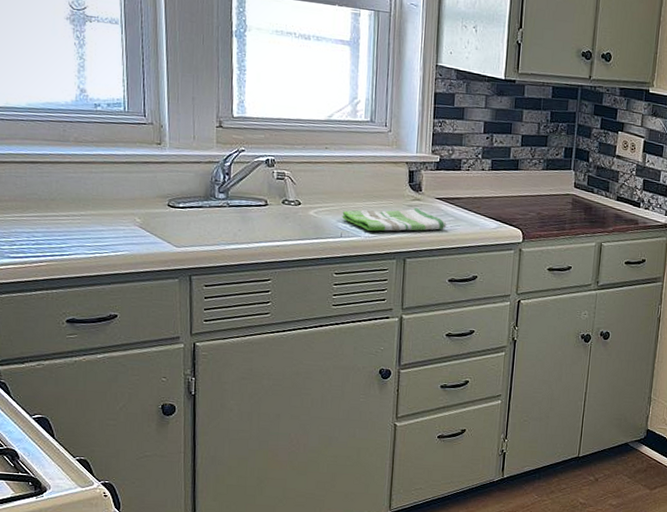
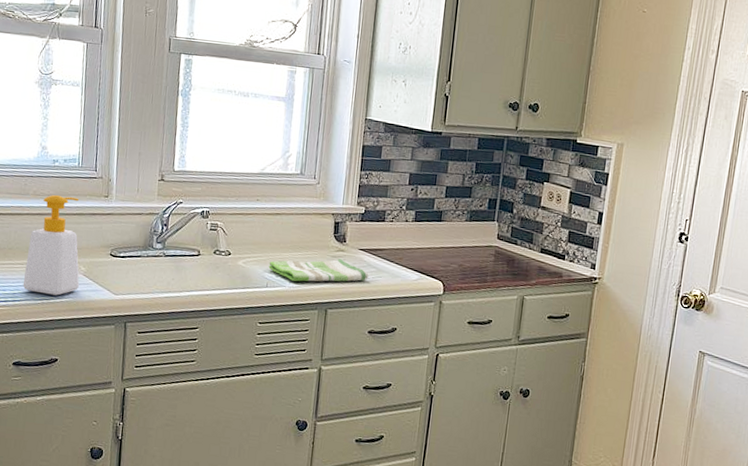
soap bottle: none [70,141,136,249] -> present [22,194,80,296]

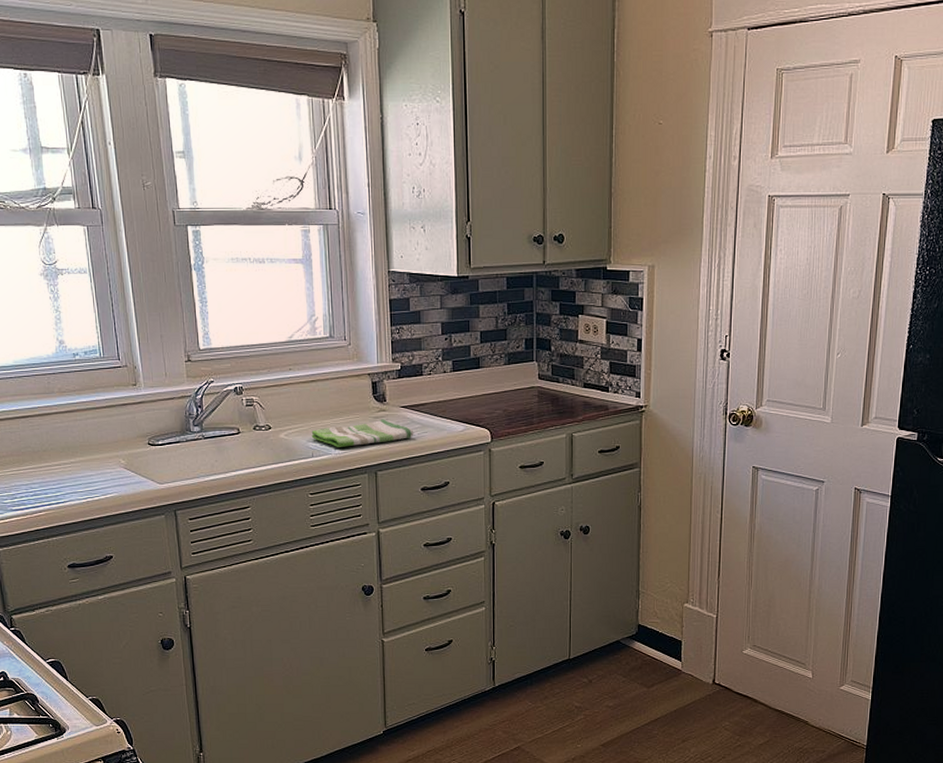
soap bottle: present [22,194,80,296] -> none [63,389,122,492]

